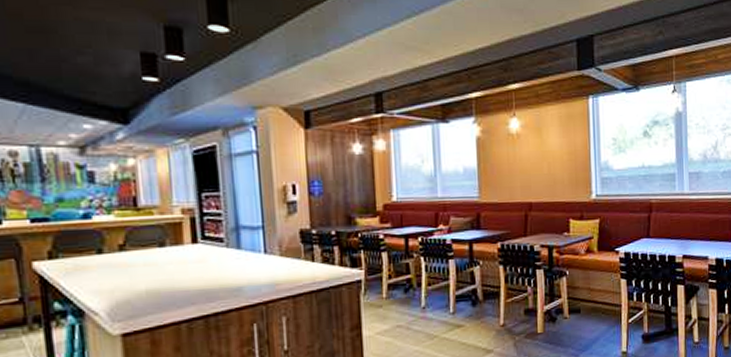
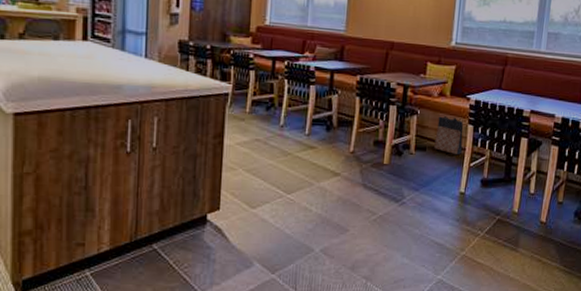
bag: none [588,273,619,313] -> present [434,116,464,155]

